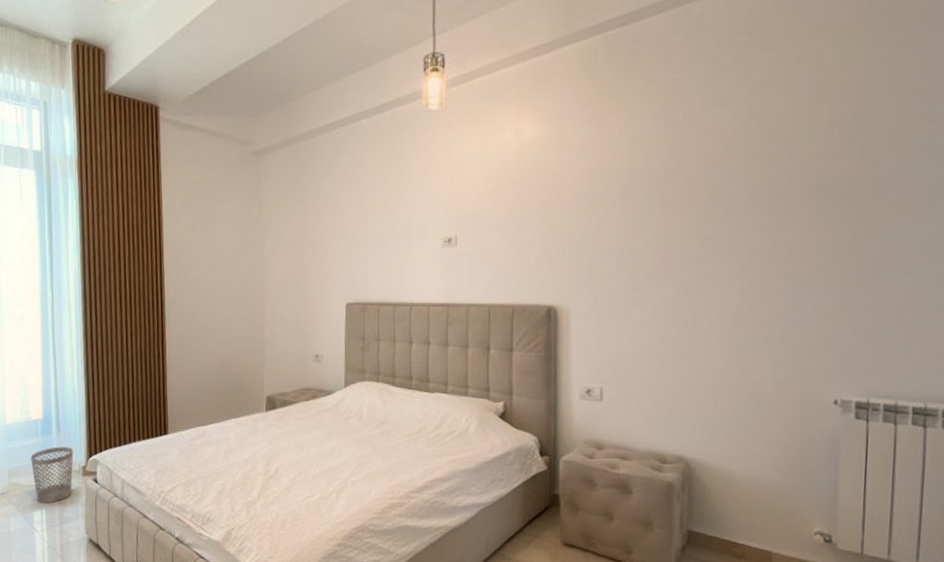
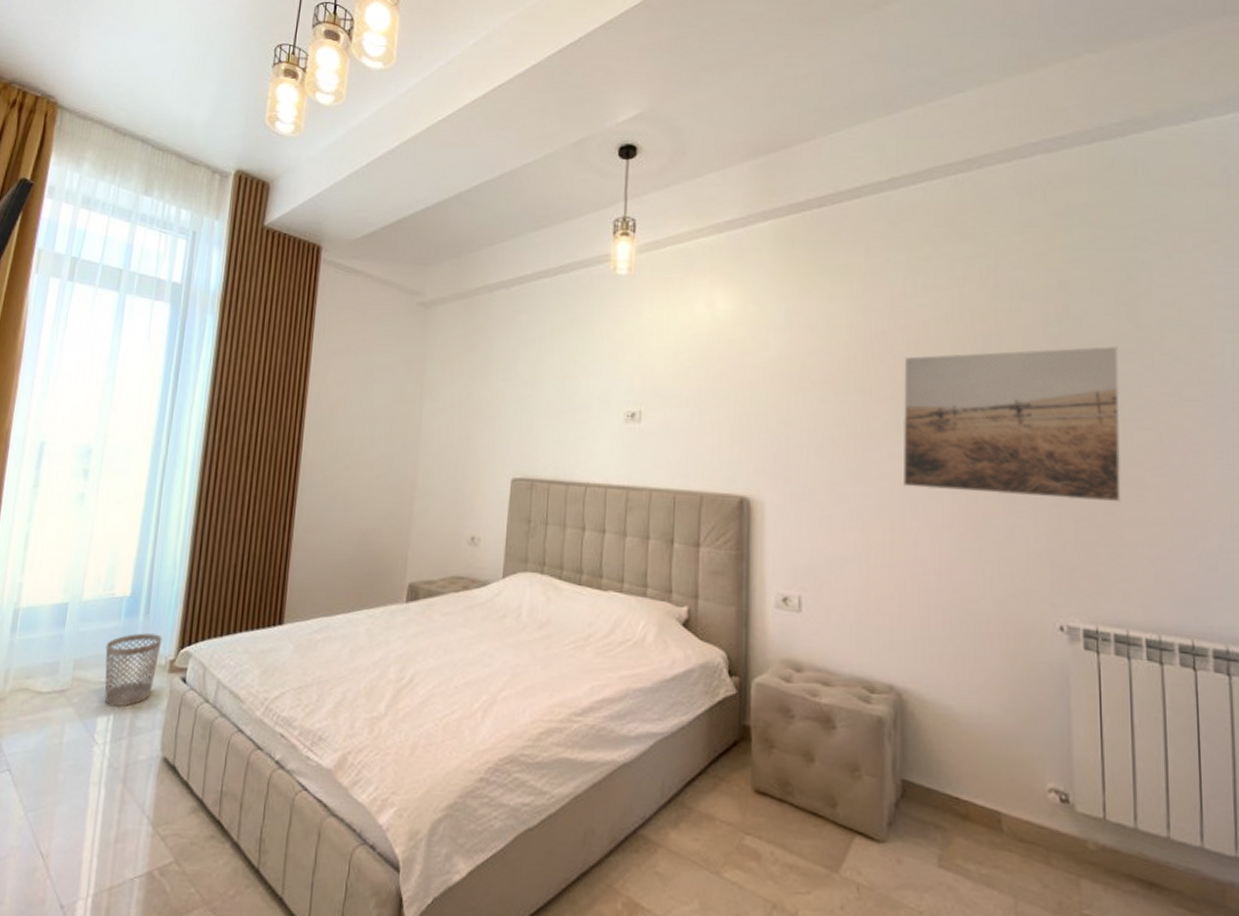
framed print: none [695,141,911,290] -> present [902,346,1122,503]

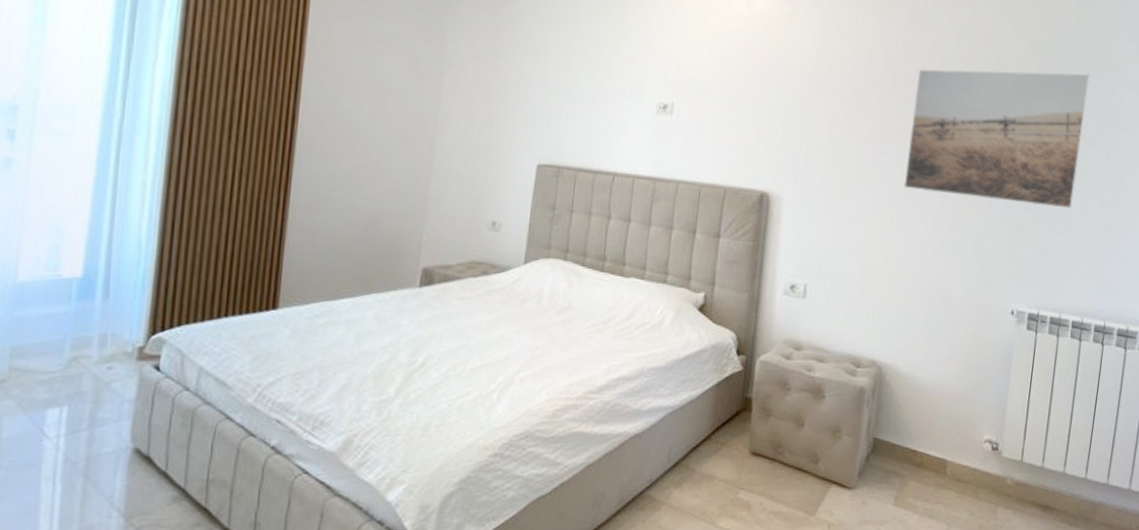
wastebasket: present [104,633,162,707] -> none [52,318,127,398]

